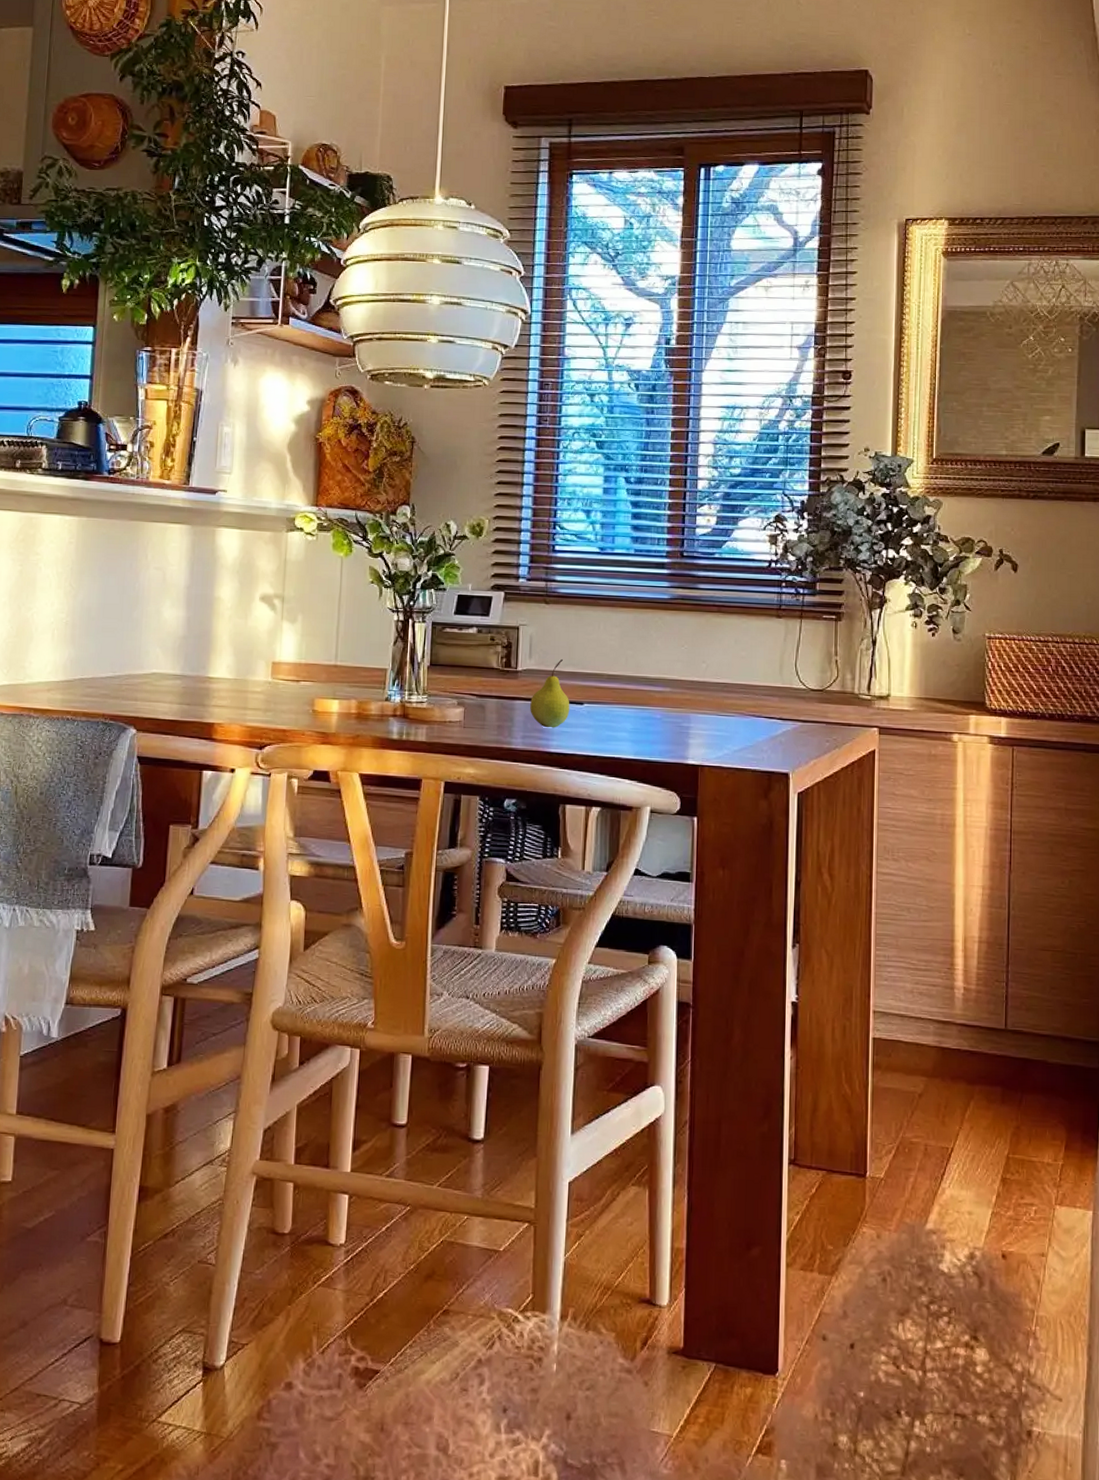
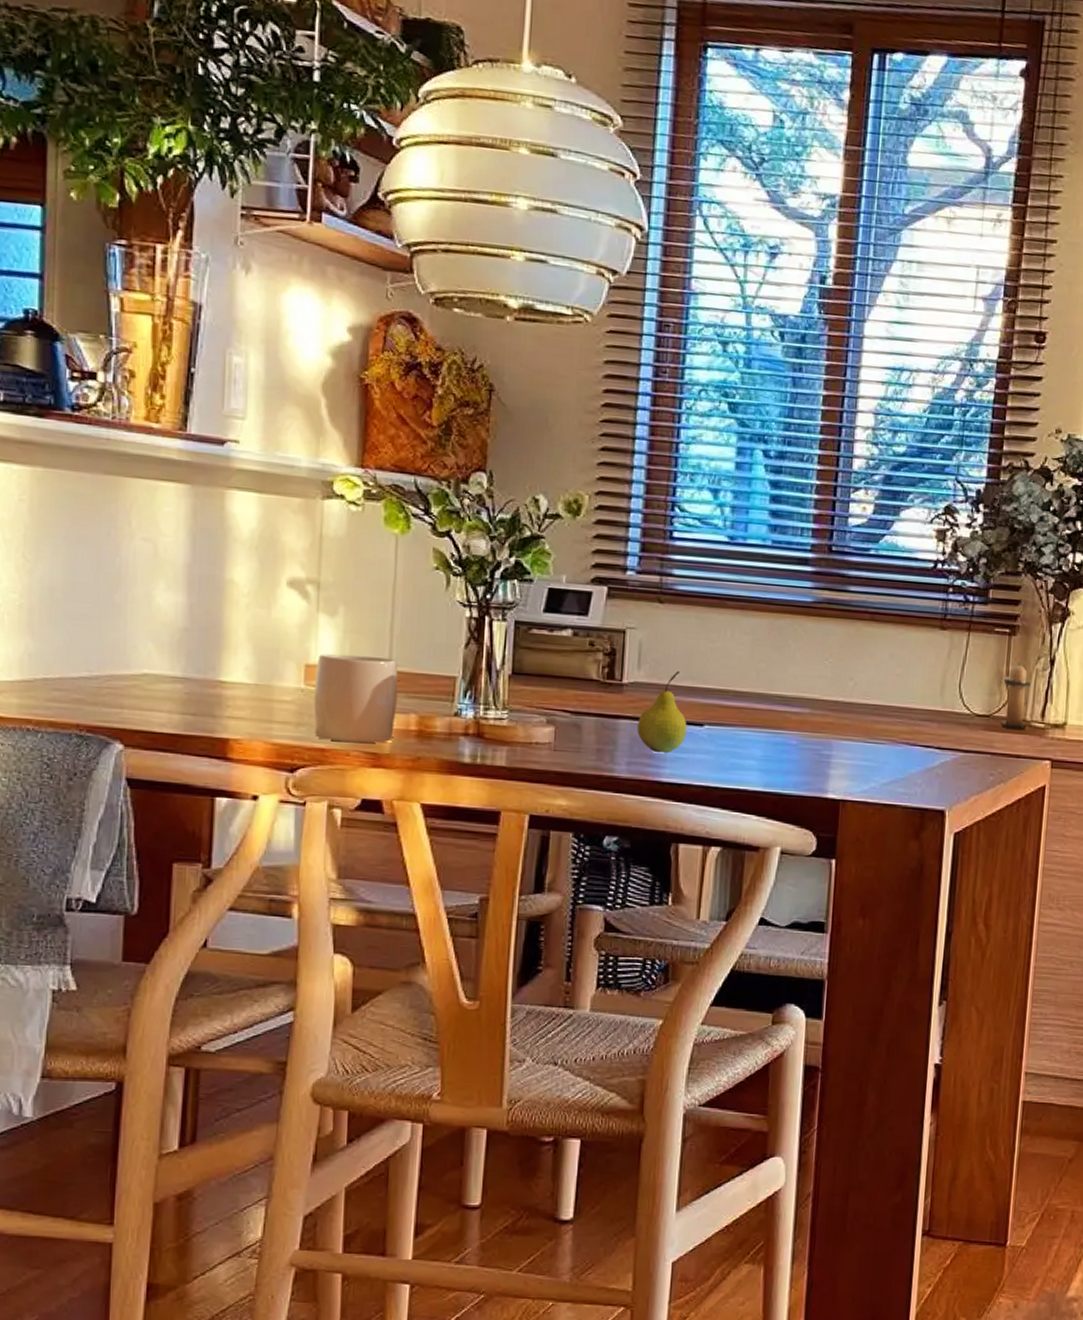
mug: none [277,653,343,724] -> present [313,654,399,743]
candle: none [832,644,857,701] -> present [1000,663,1031,729]

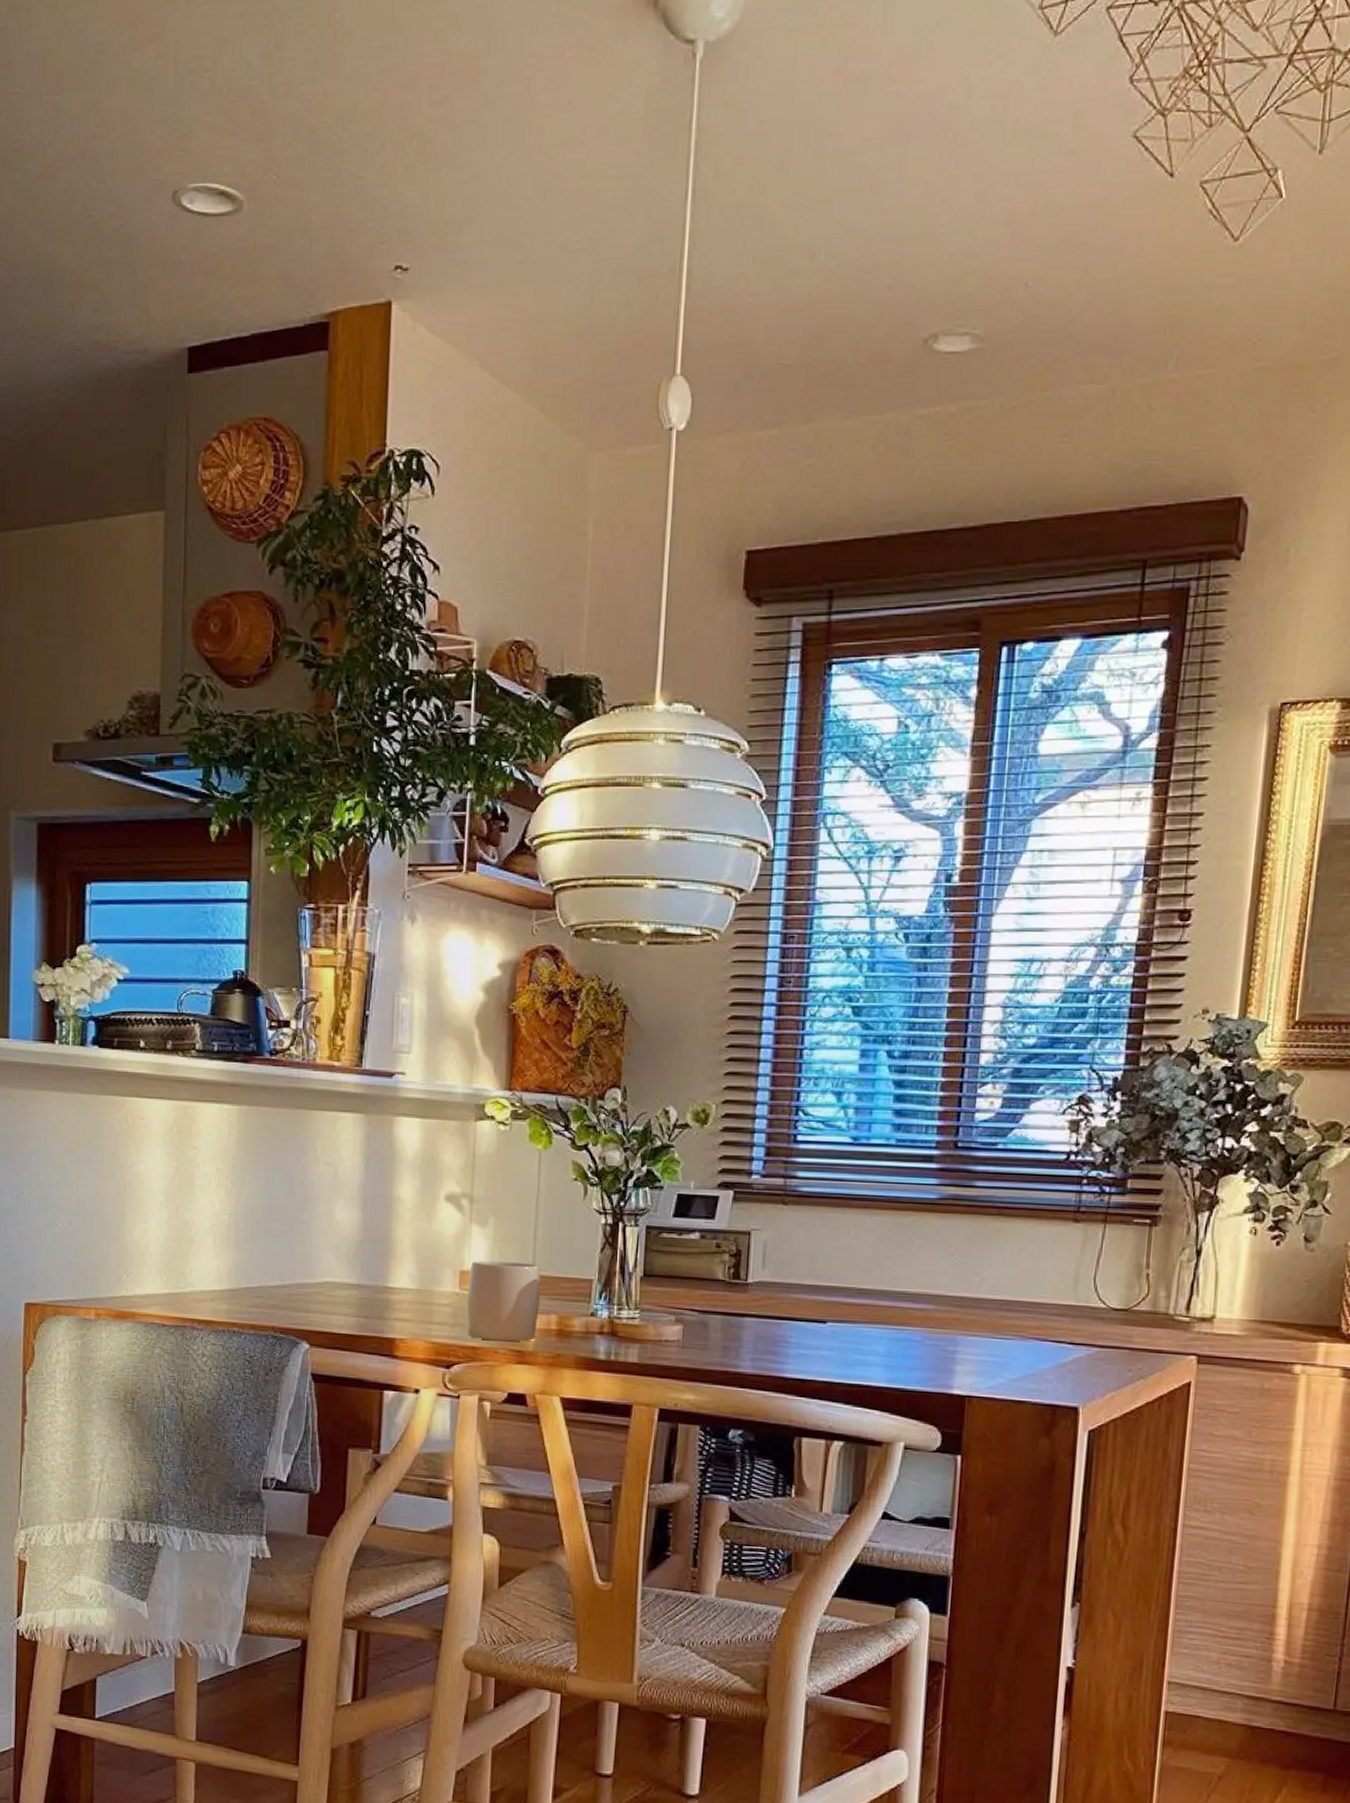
fruit: present [637,670,687,754] -> none [762,1269,811,1350]
candle: present [1000,663,1031,729] -> none [1139,1255,1174,1324]

